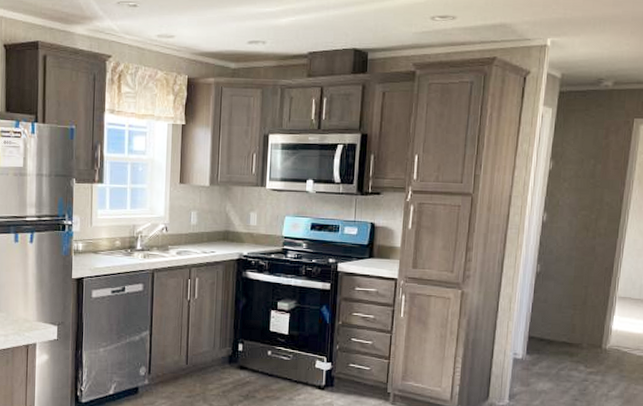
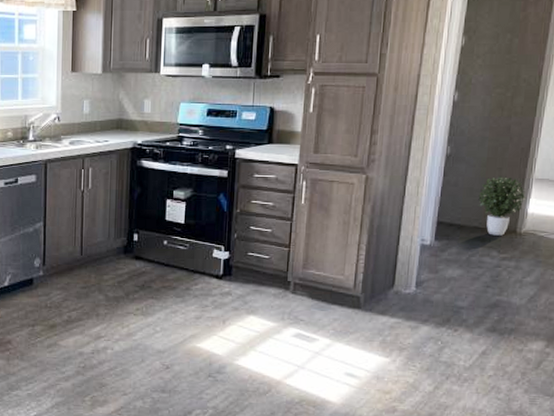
potted plant: none [566,294,610,351] -> present [478,176,526,236]

